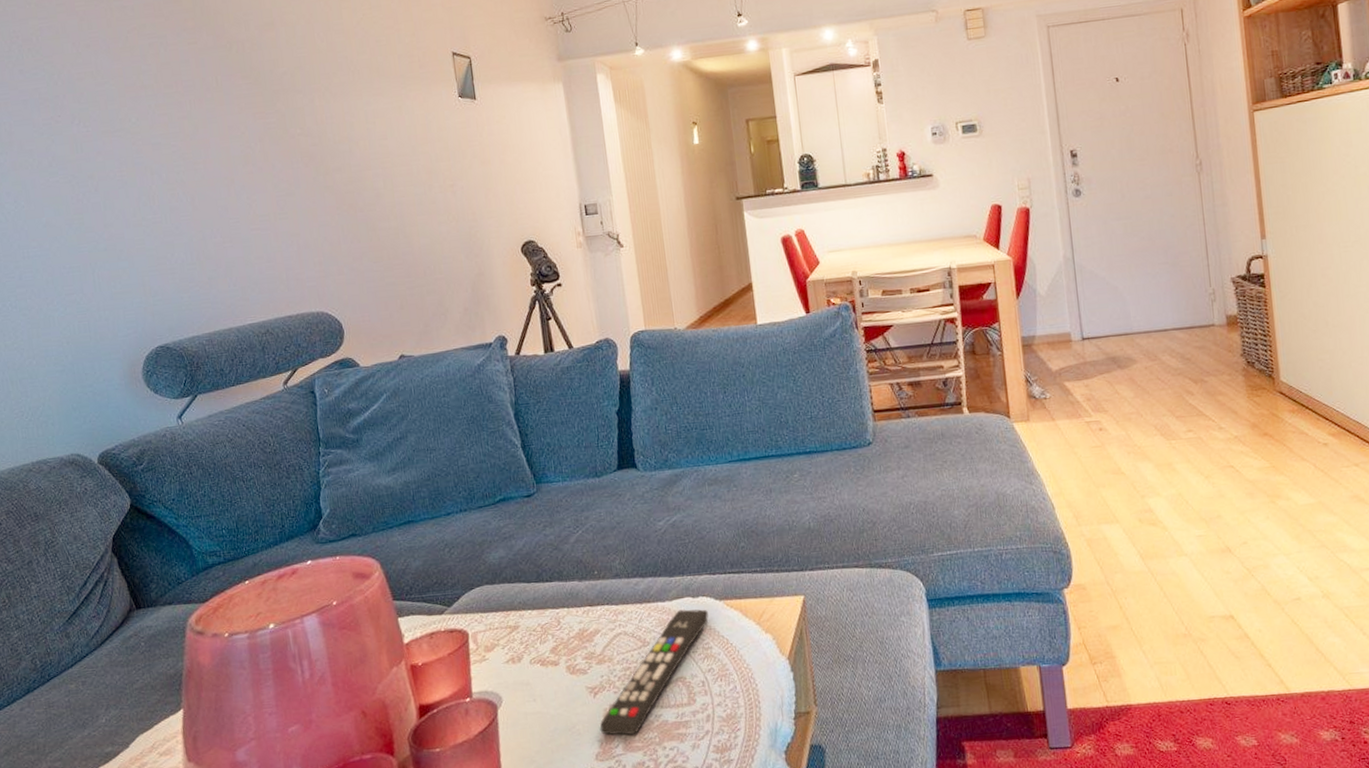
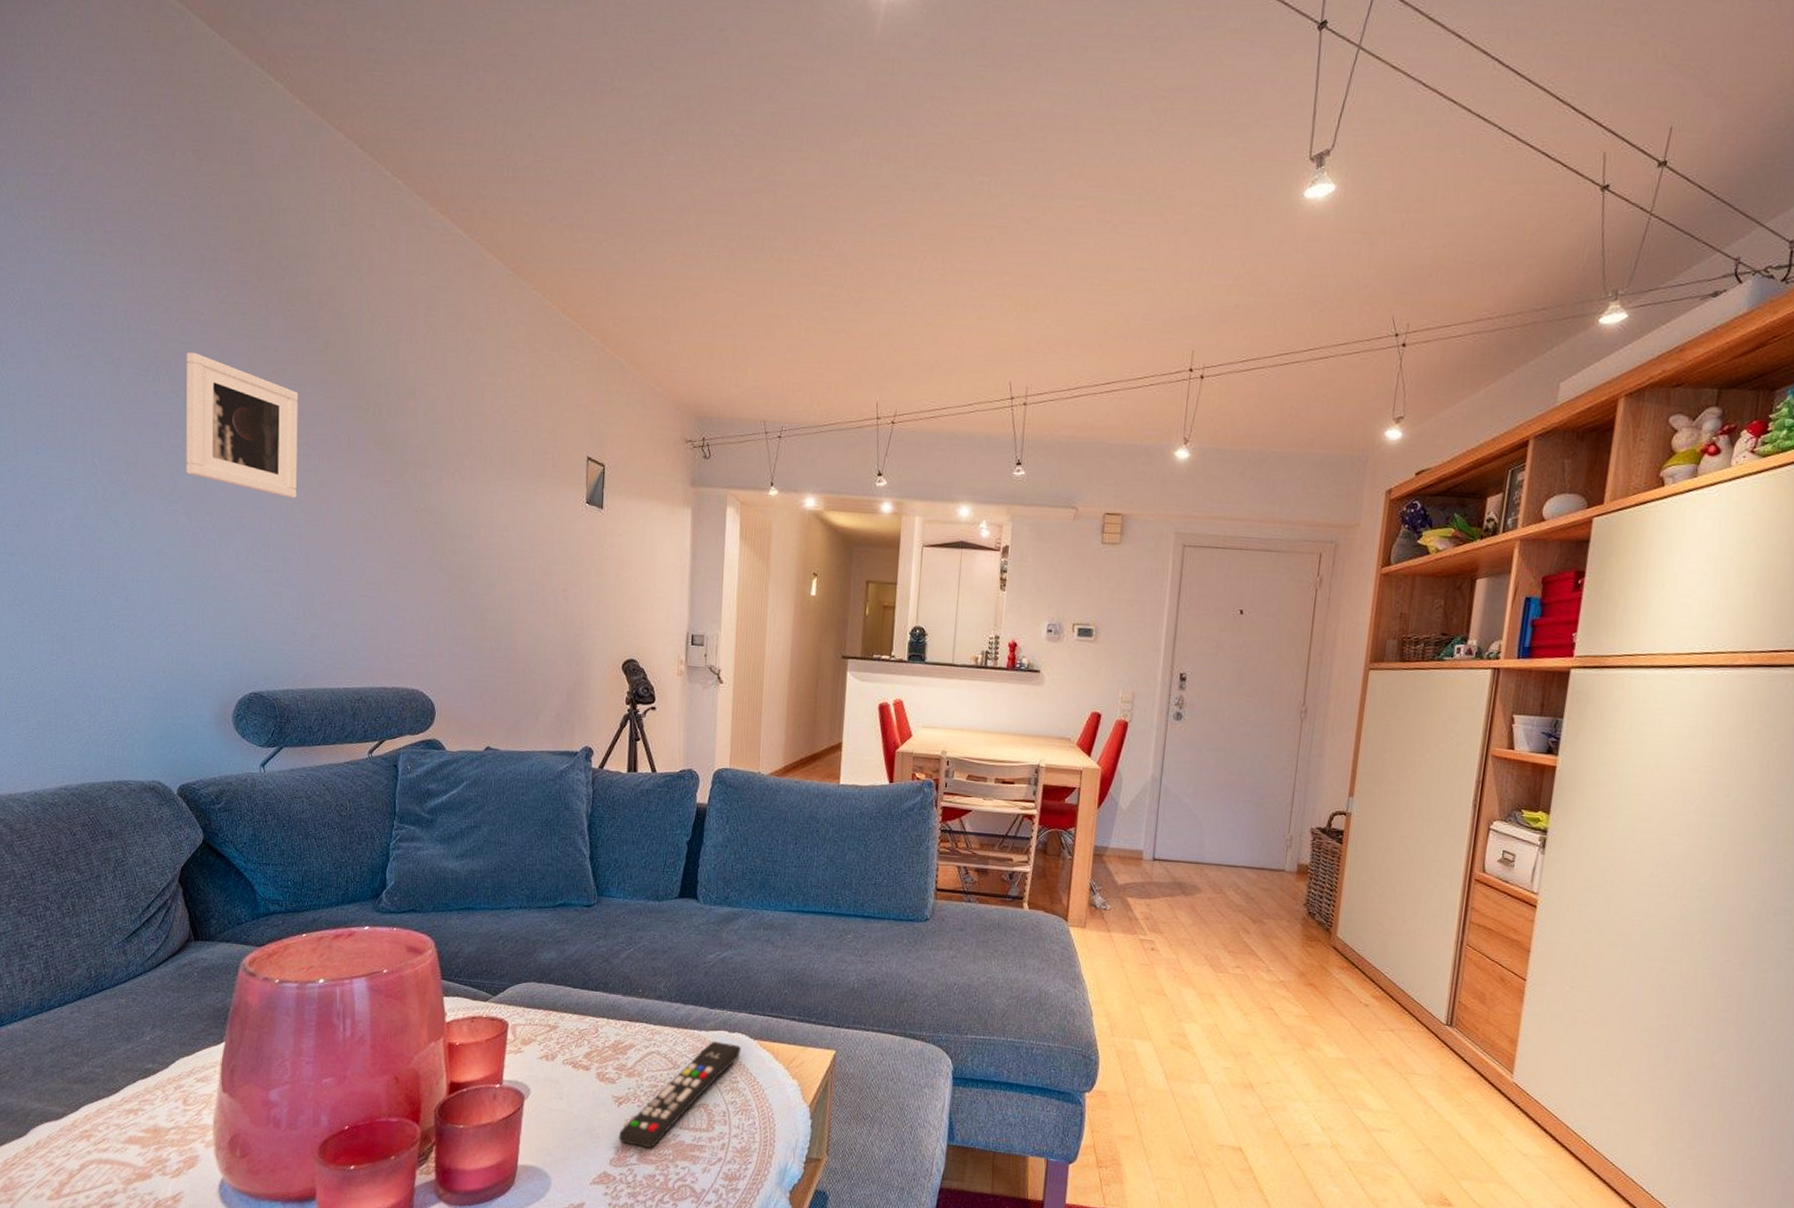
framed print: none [45,25,174,149] -> present [186,352,298,499]

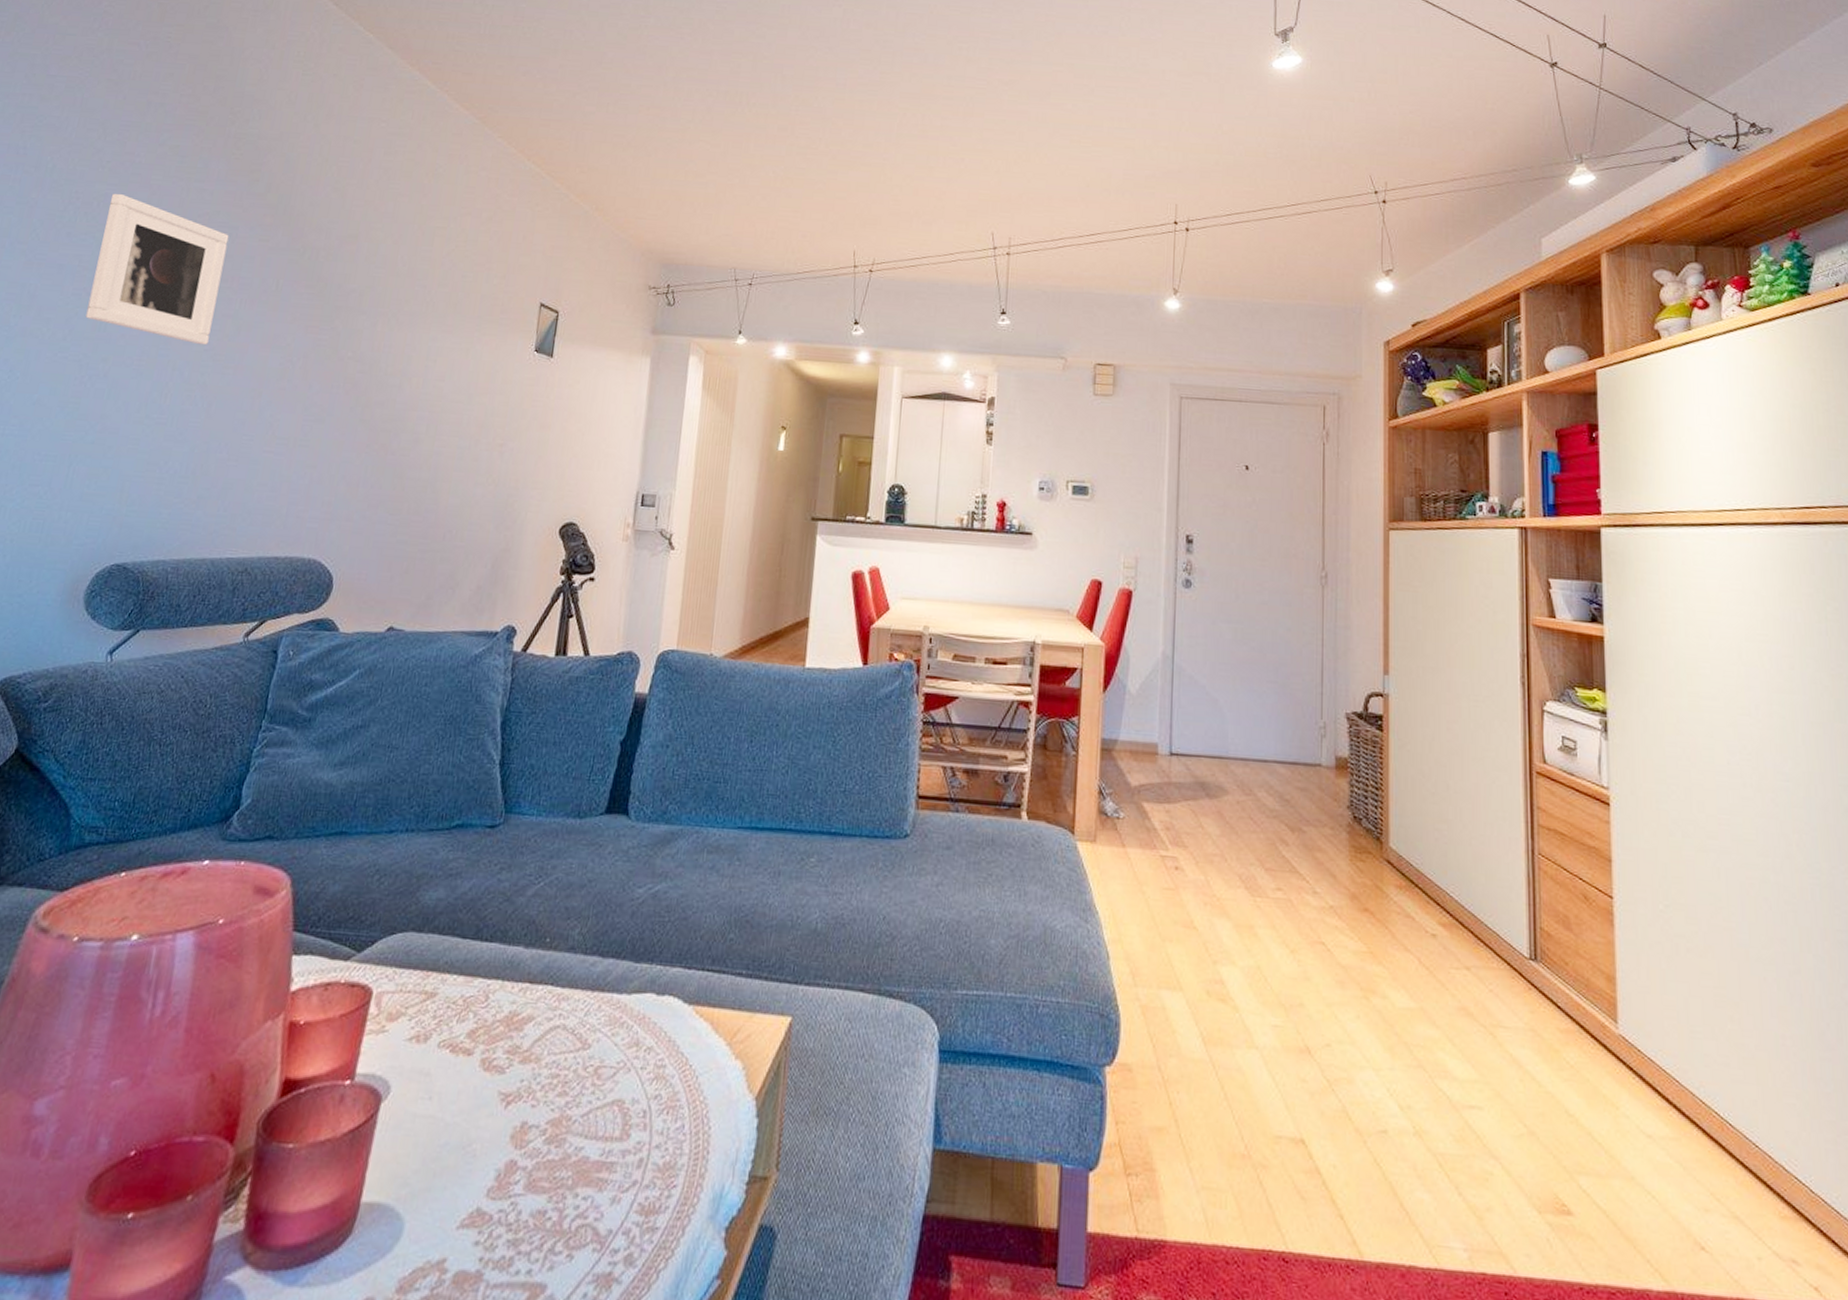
remote control: present [618,1041,741,1149] -> none [501,1008,671,1170]

